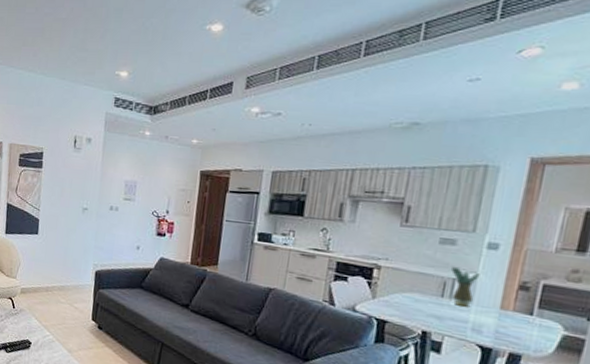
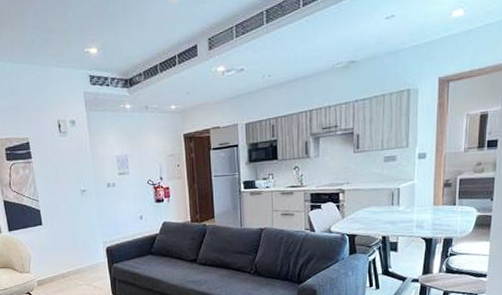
vase: present [451,266,480,307] -> none [396,178,416,210]

